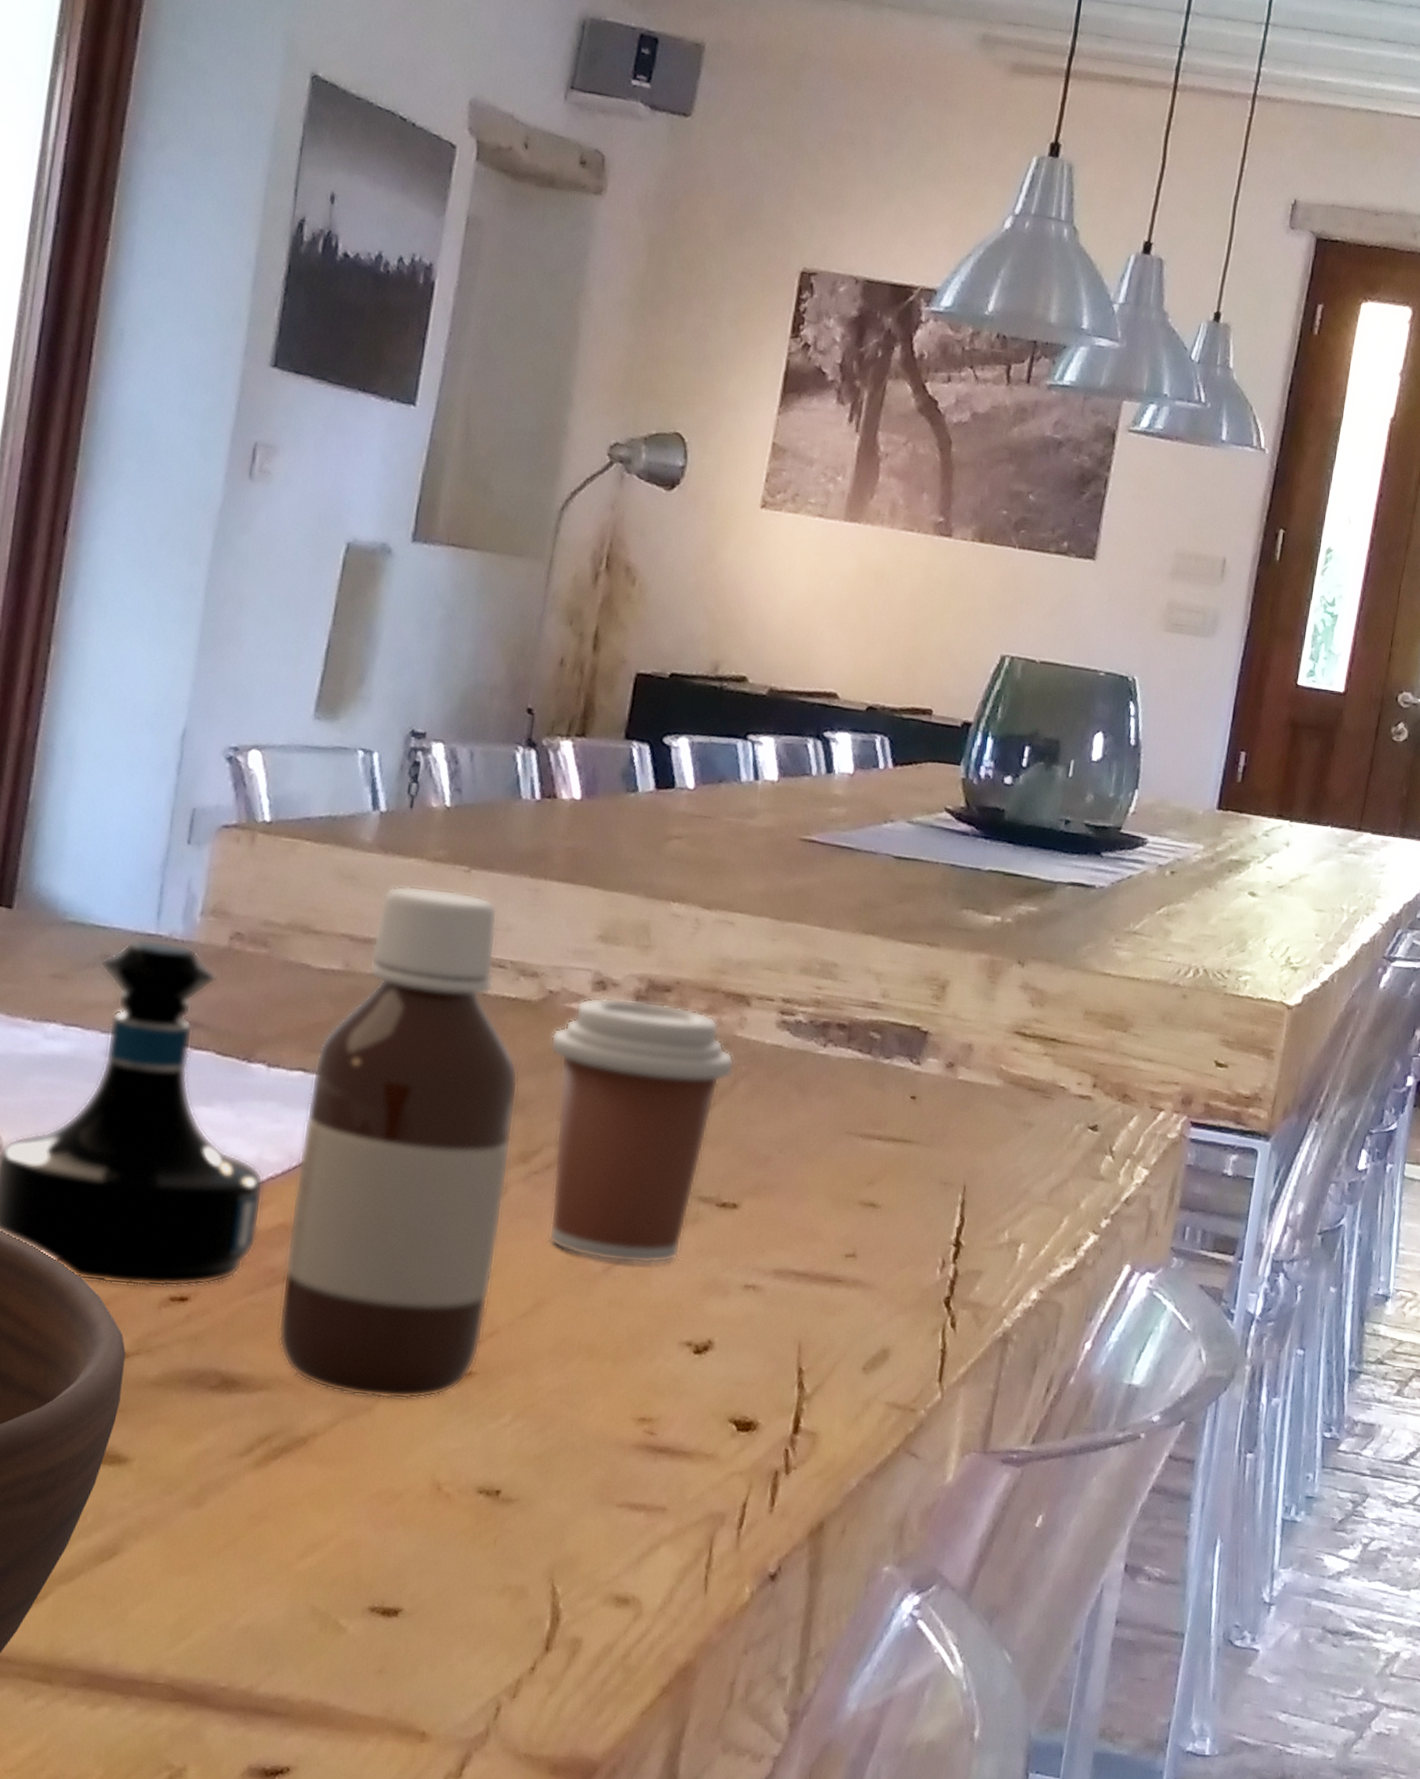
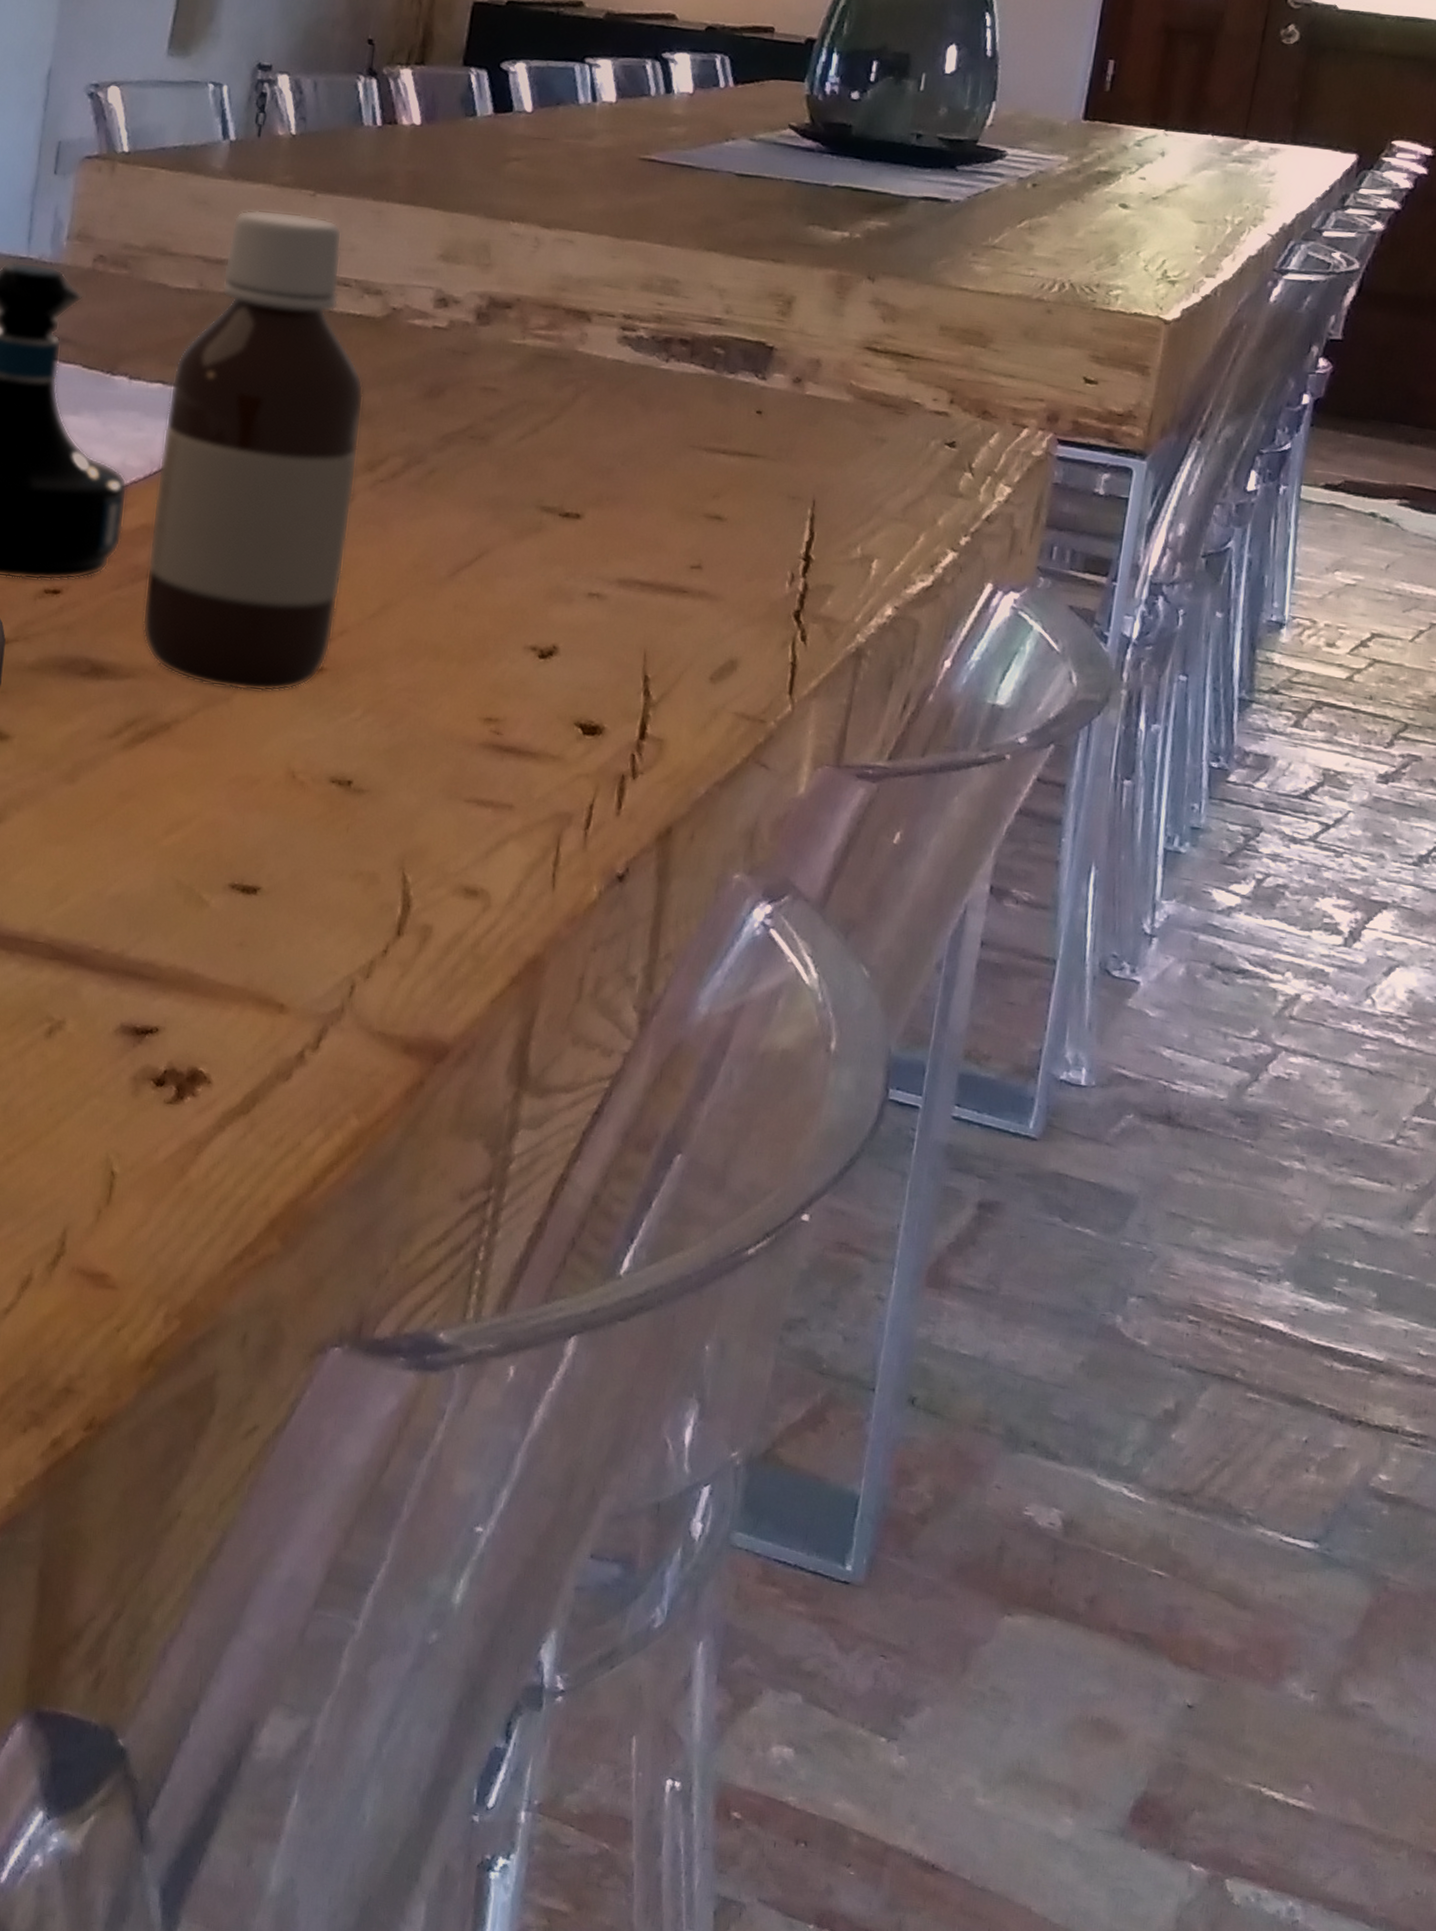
coffee cup: present [548,997,734,1265] -> none [394,314,576,571]

